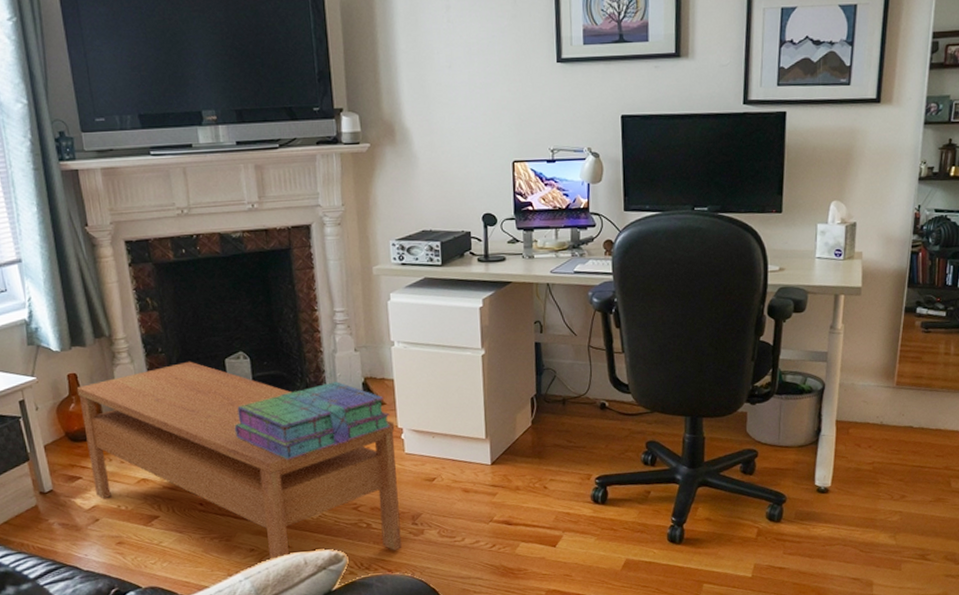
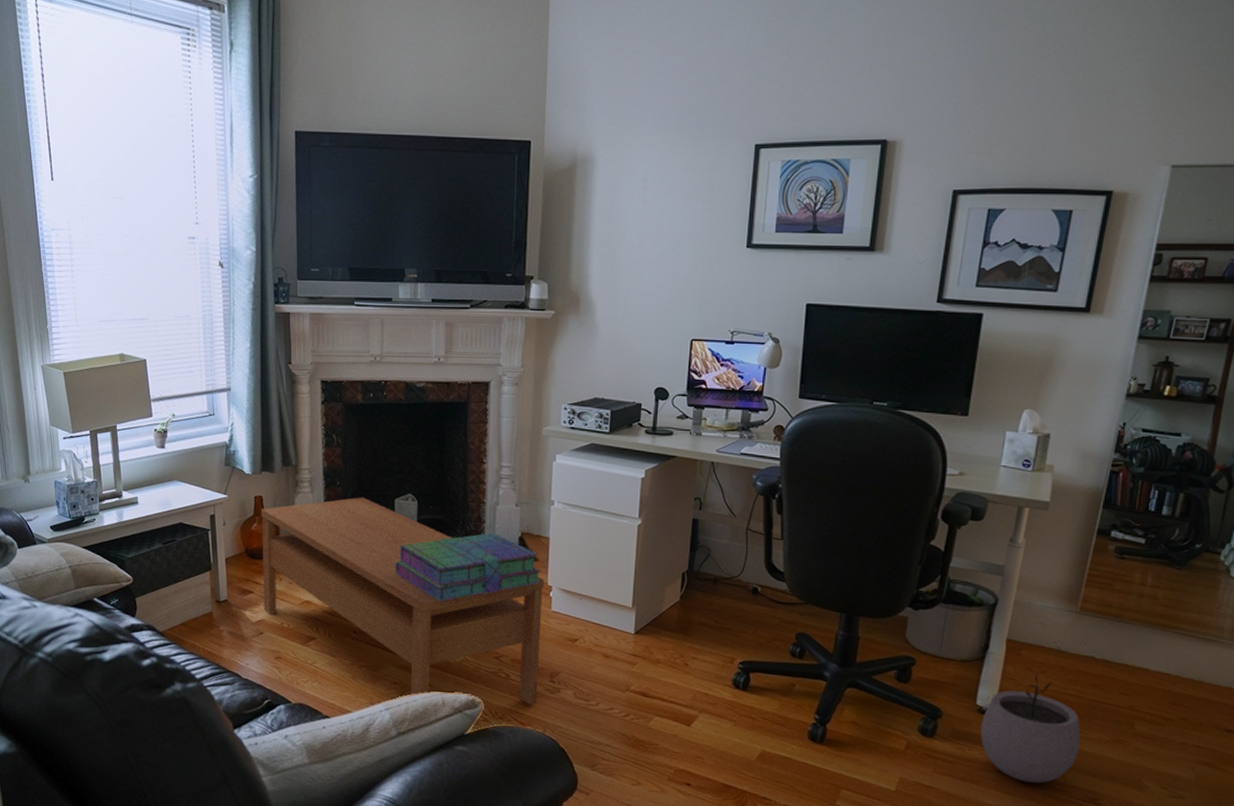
plant pot: none [821,450,907,550] -> present [980,674,1081,783]

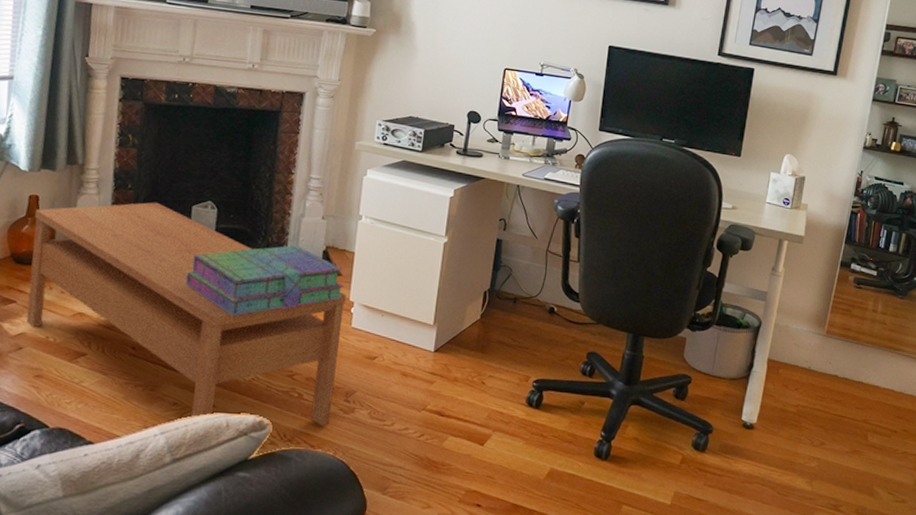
plant pot: present [980,674,1081,783] -> none [744,391,826,493]

